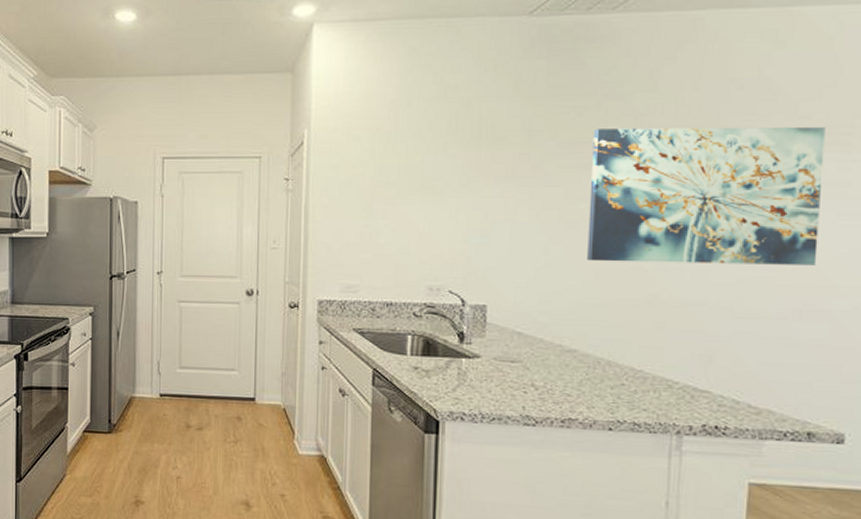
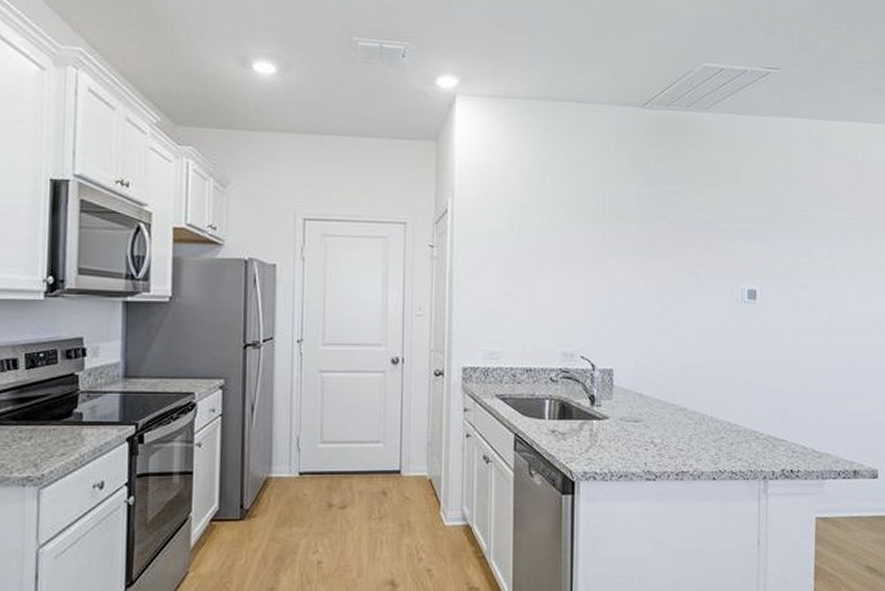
wall art: present [587,127,825,265] -> none [692,211,855,331]

